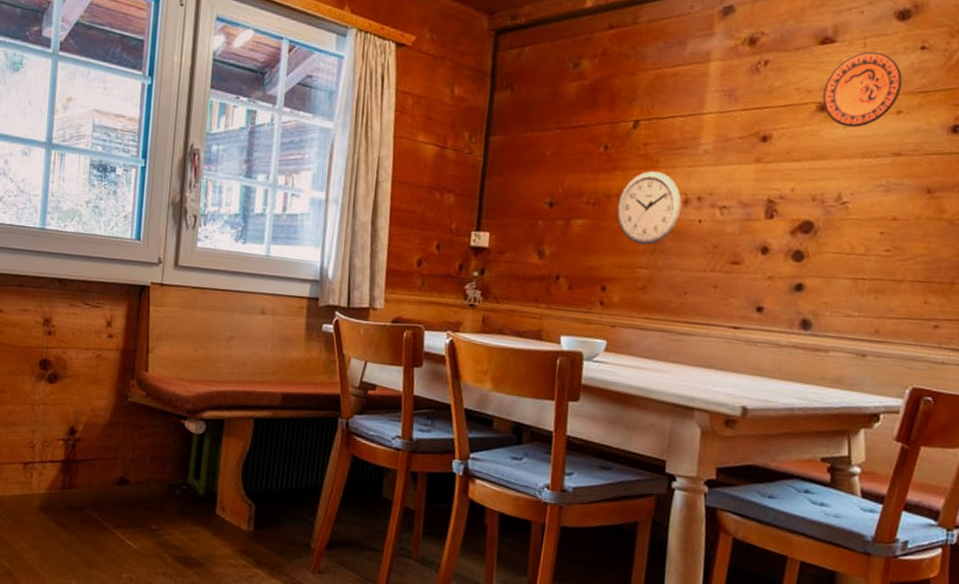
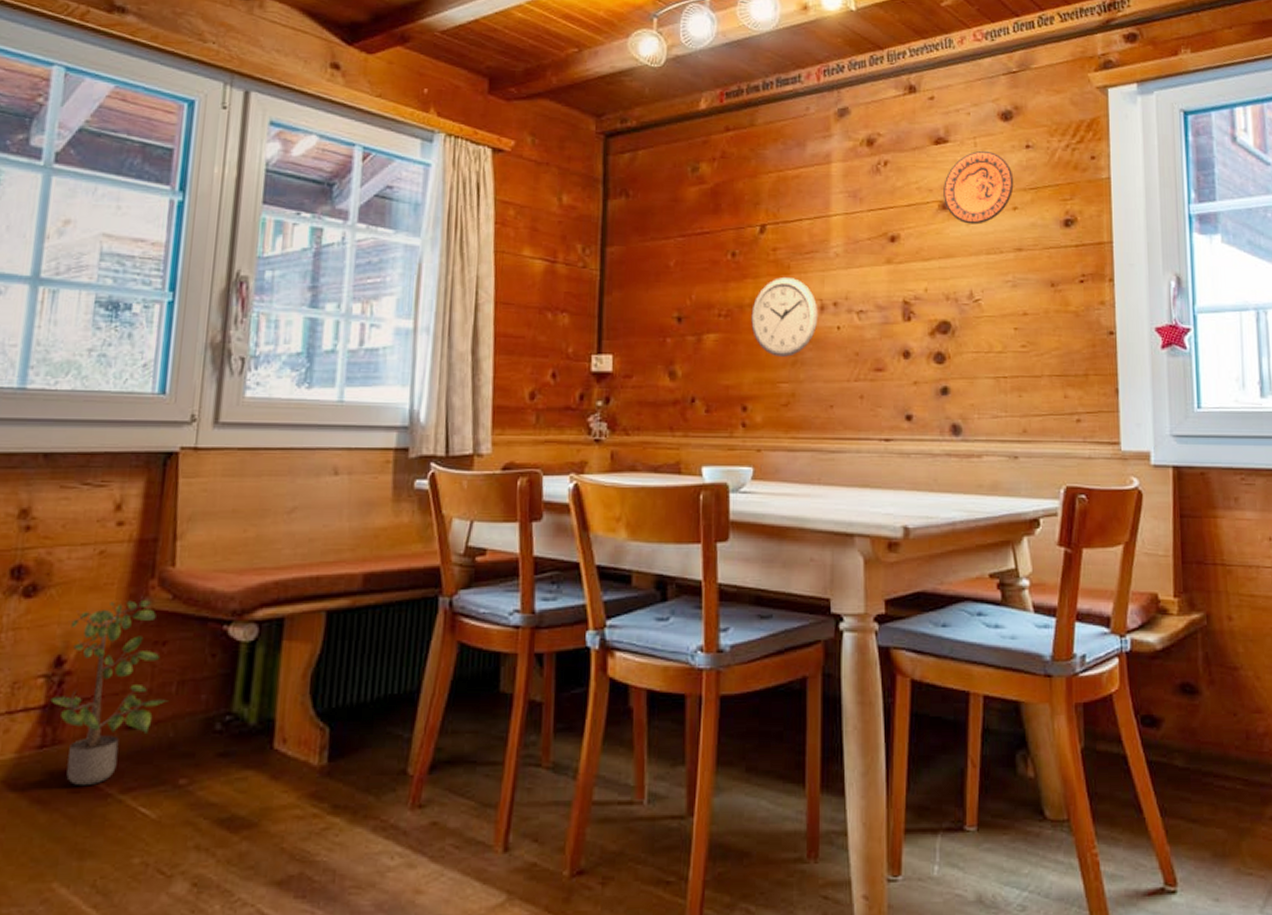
potted plant: none [67,391,144,520] -> present [50,595,168,787]

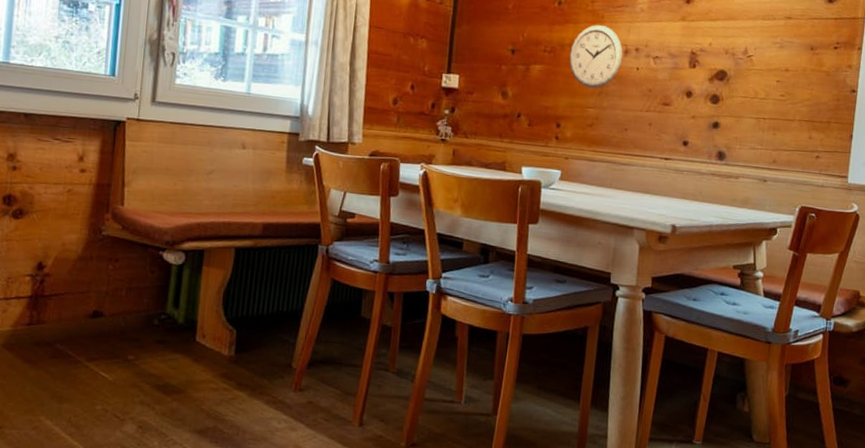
potted plant: present [50,595,168,787] -> none [35,224,120,354]

